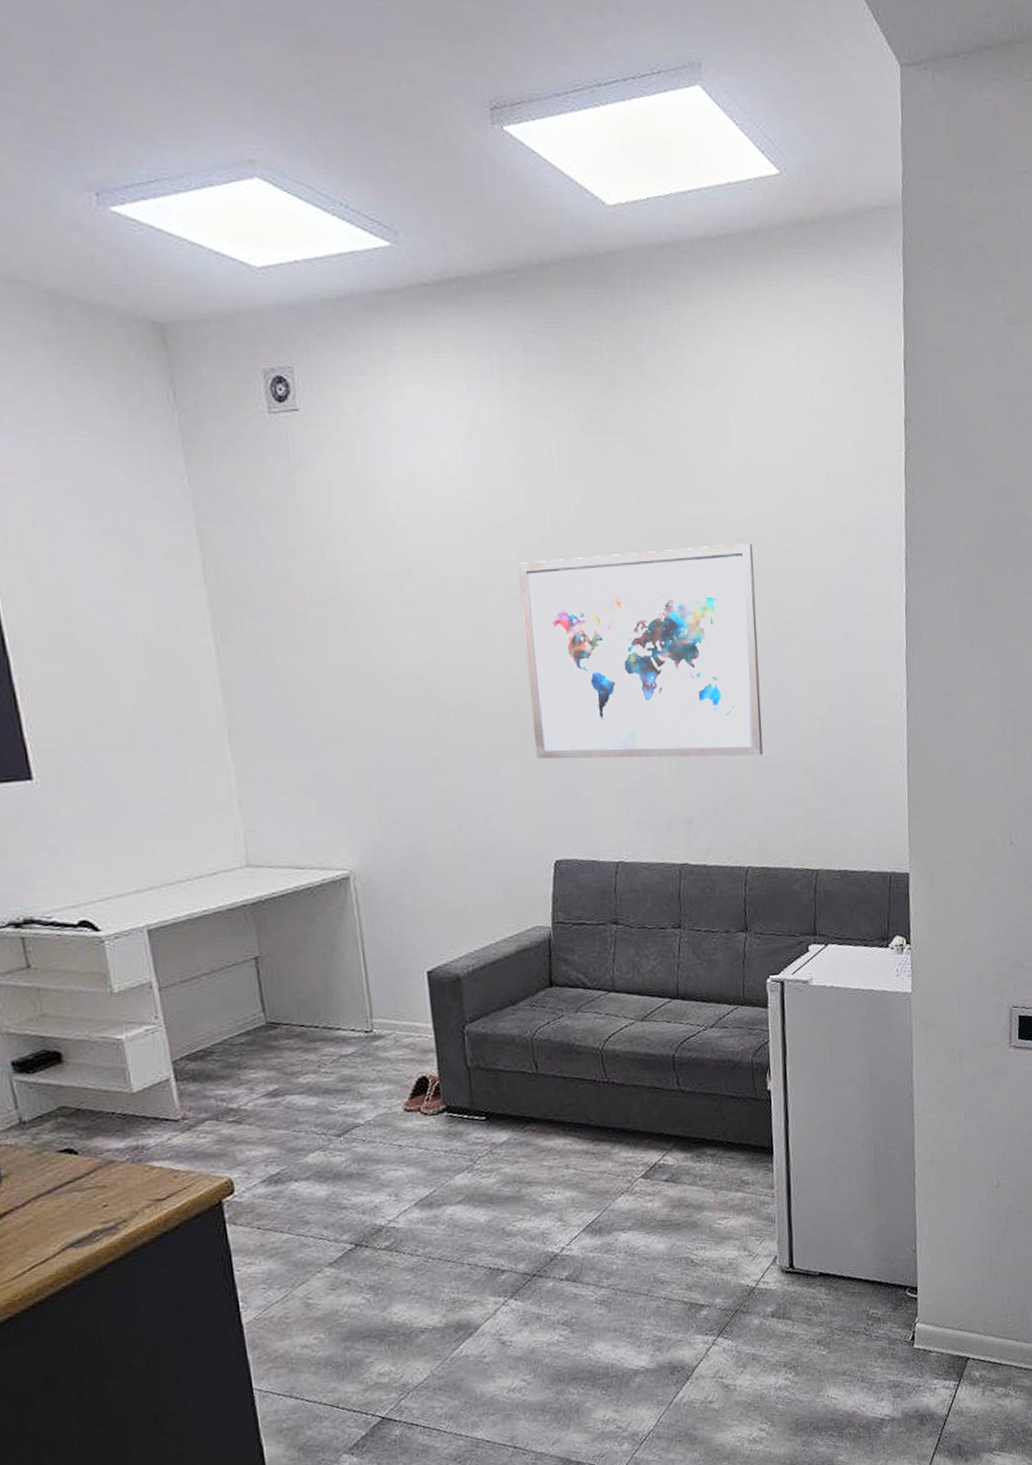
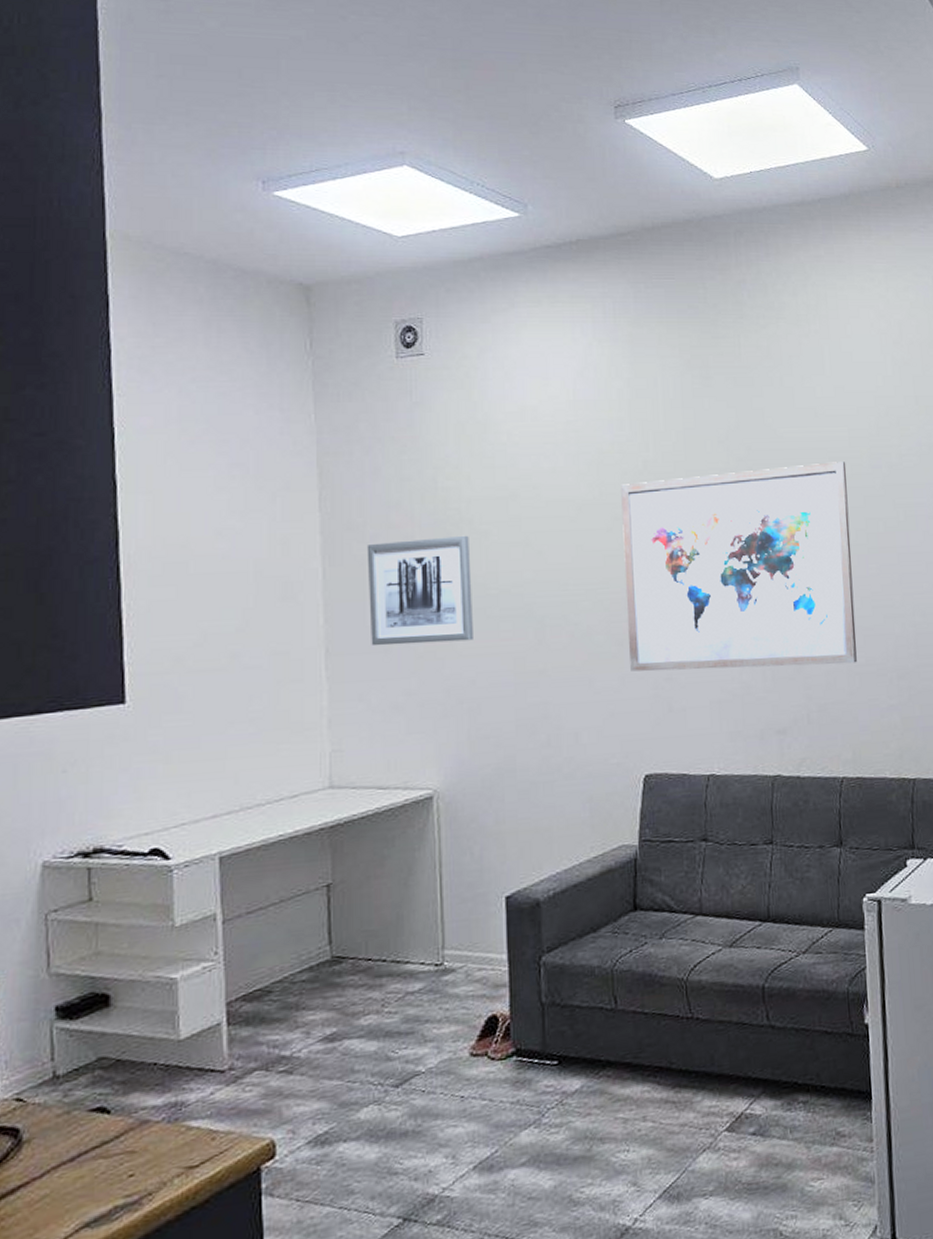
wall art: none [258,613,377,728] -> present [366,535,473,646]

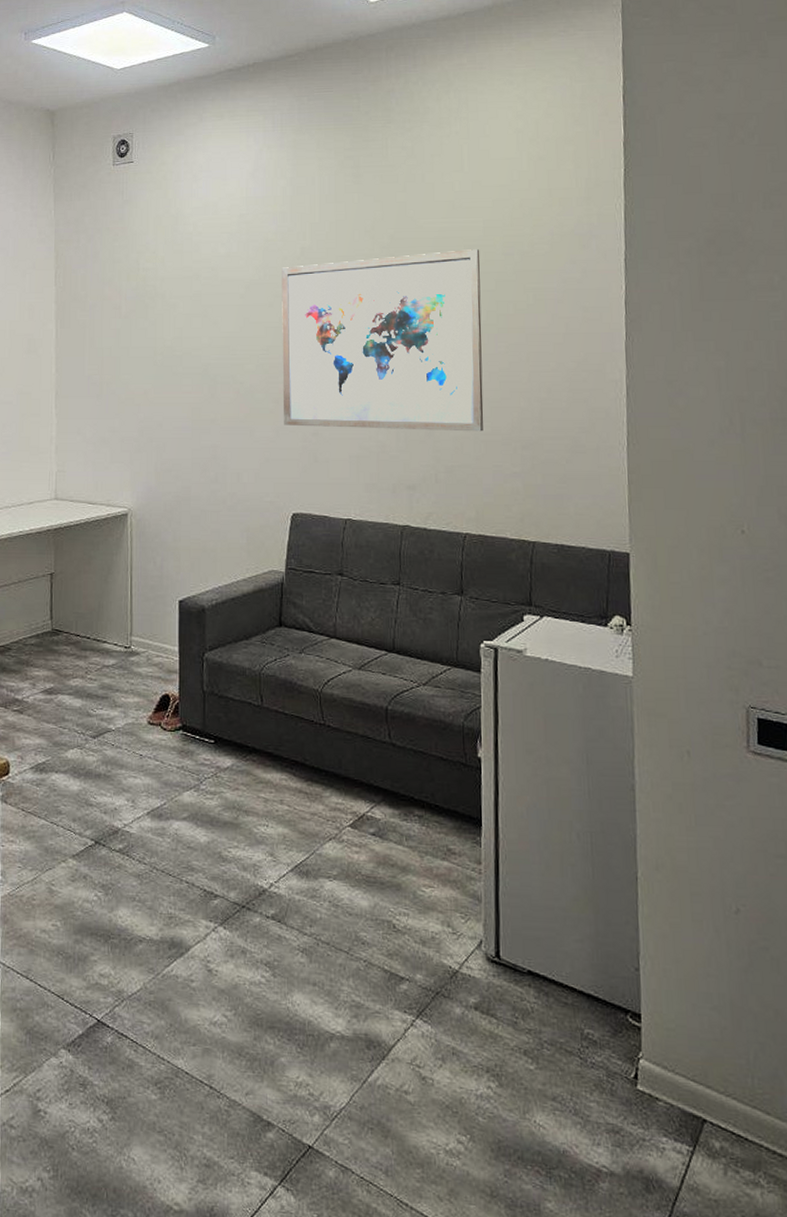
wall art: present [366,535,473,646] -> none [87,307,162,392]

